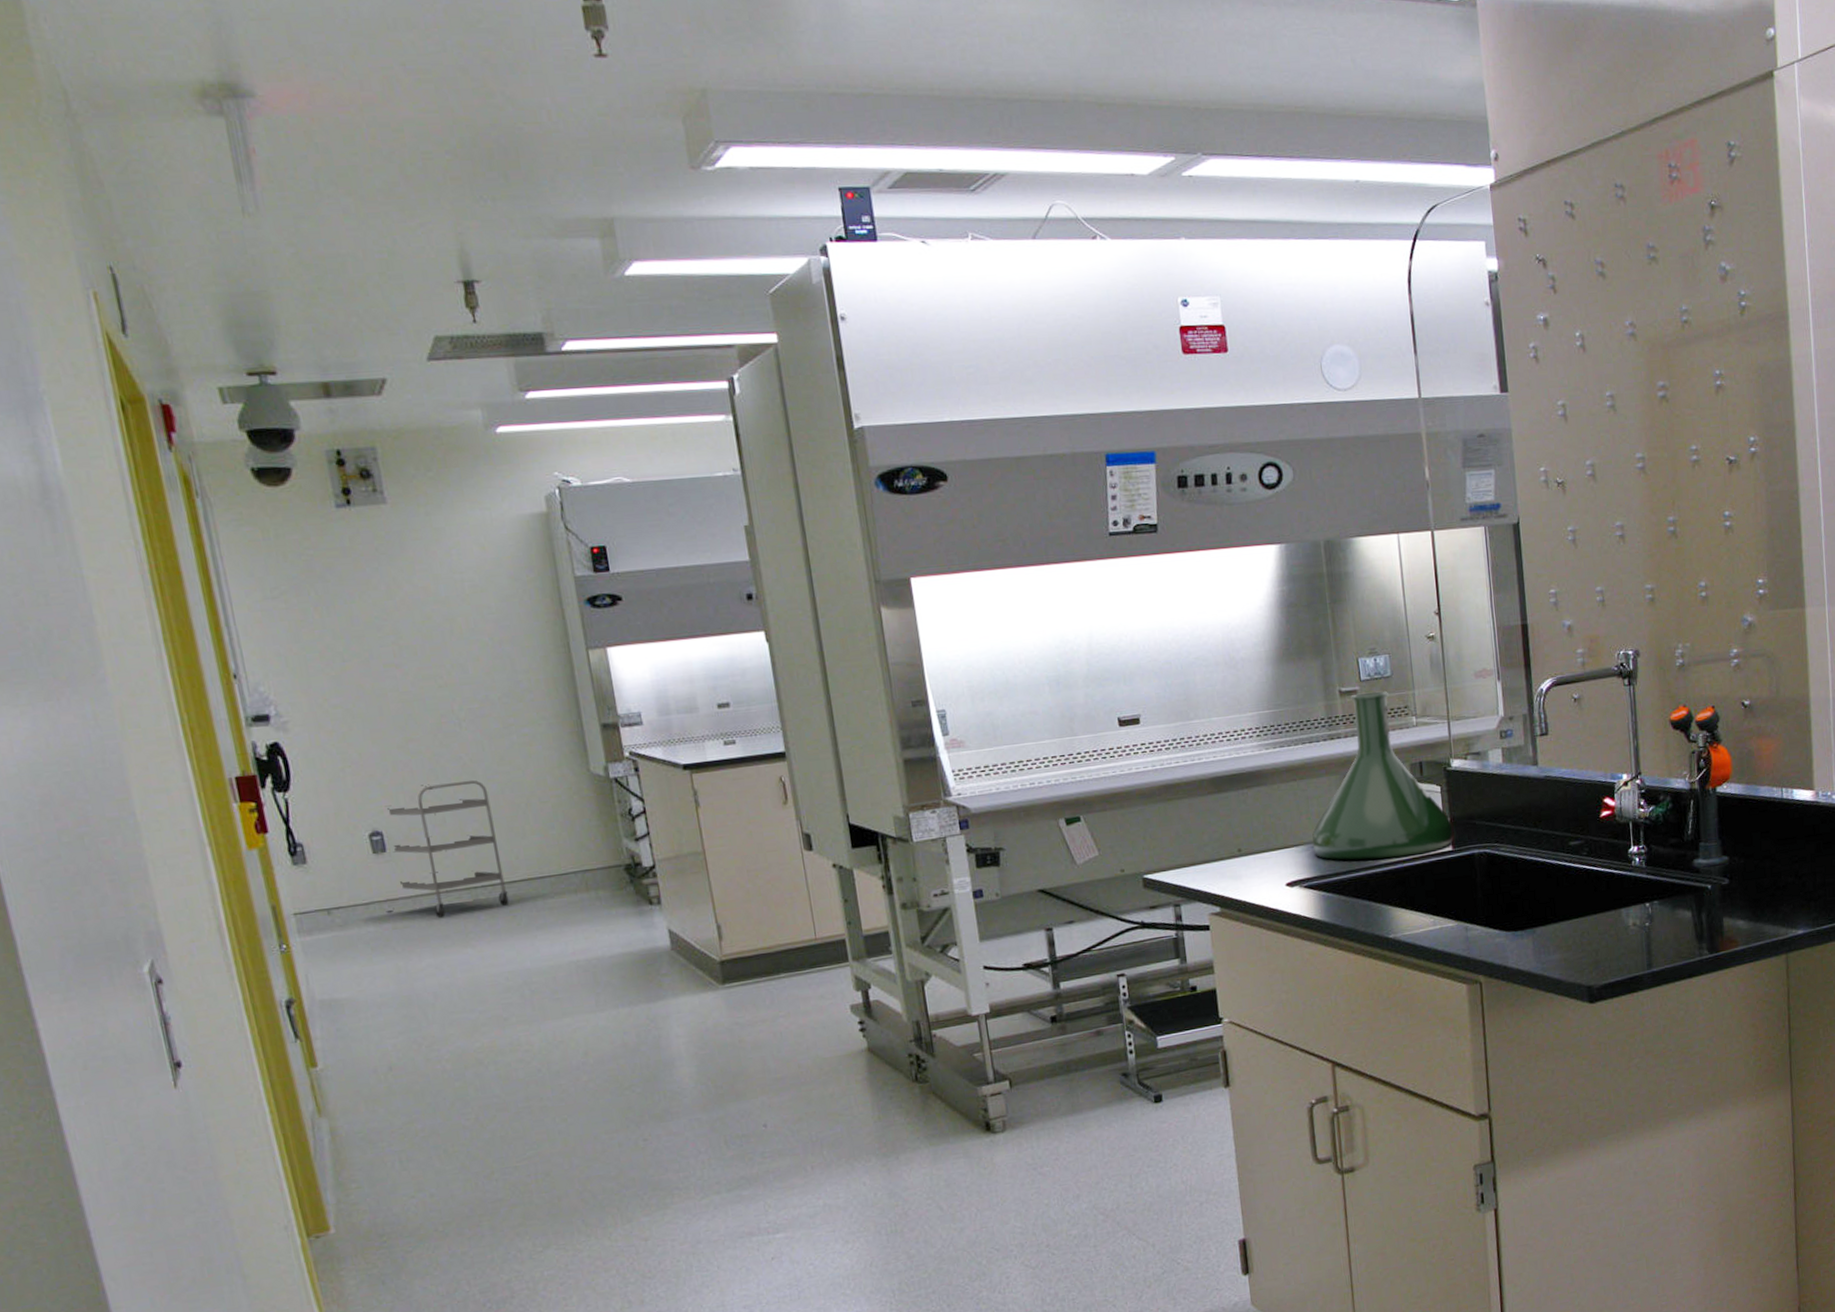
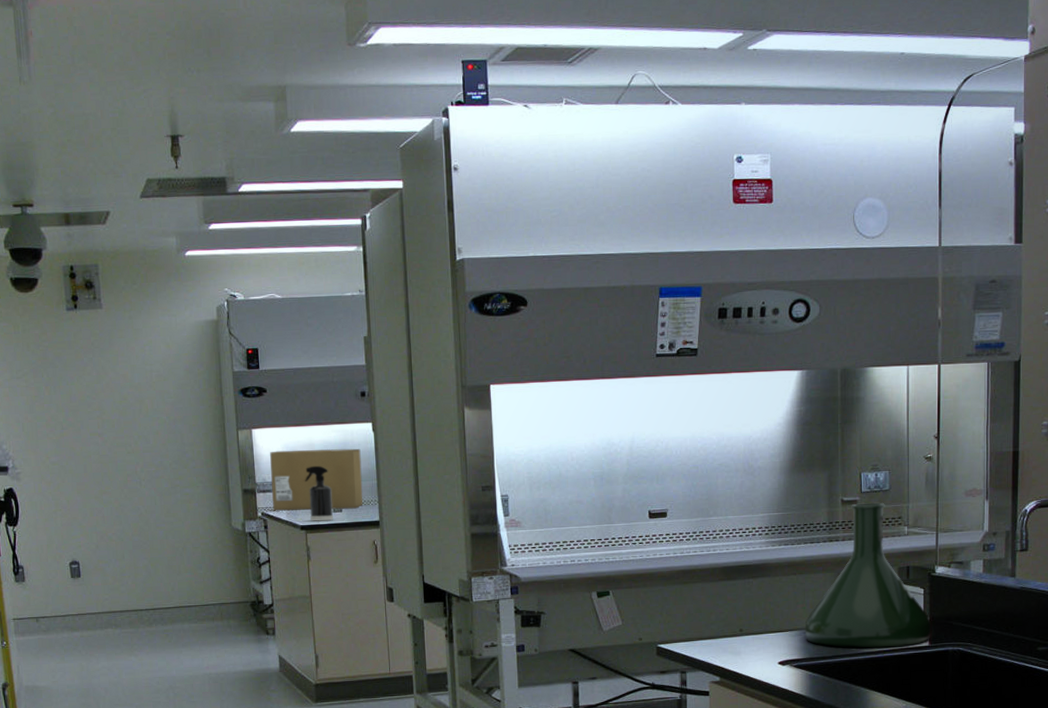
utility cart: present [384,779,510,919] -> none [77,526,165,632]
box: none [633,664,763,749] -> present [270,448,364,511]
spray bottle: none [682,688,726,759] -> present [305,465,334,522]

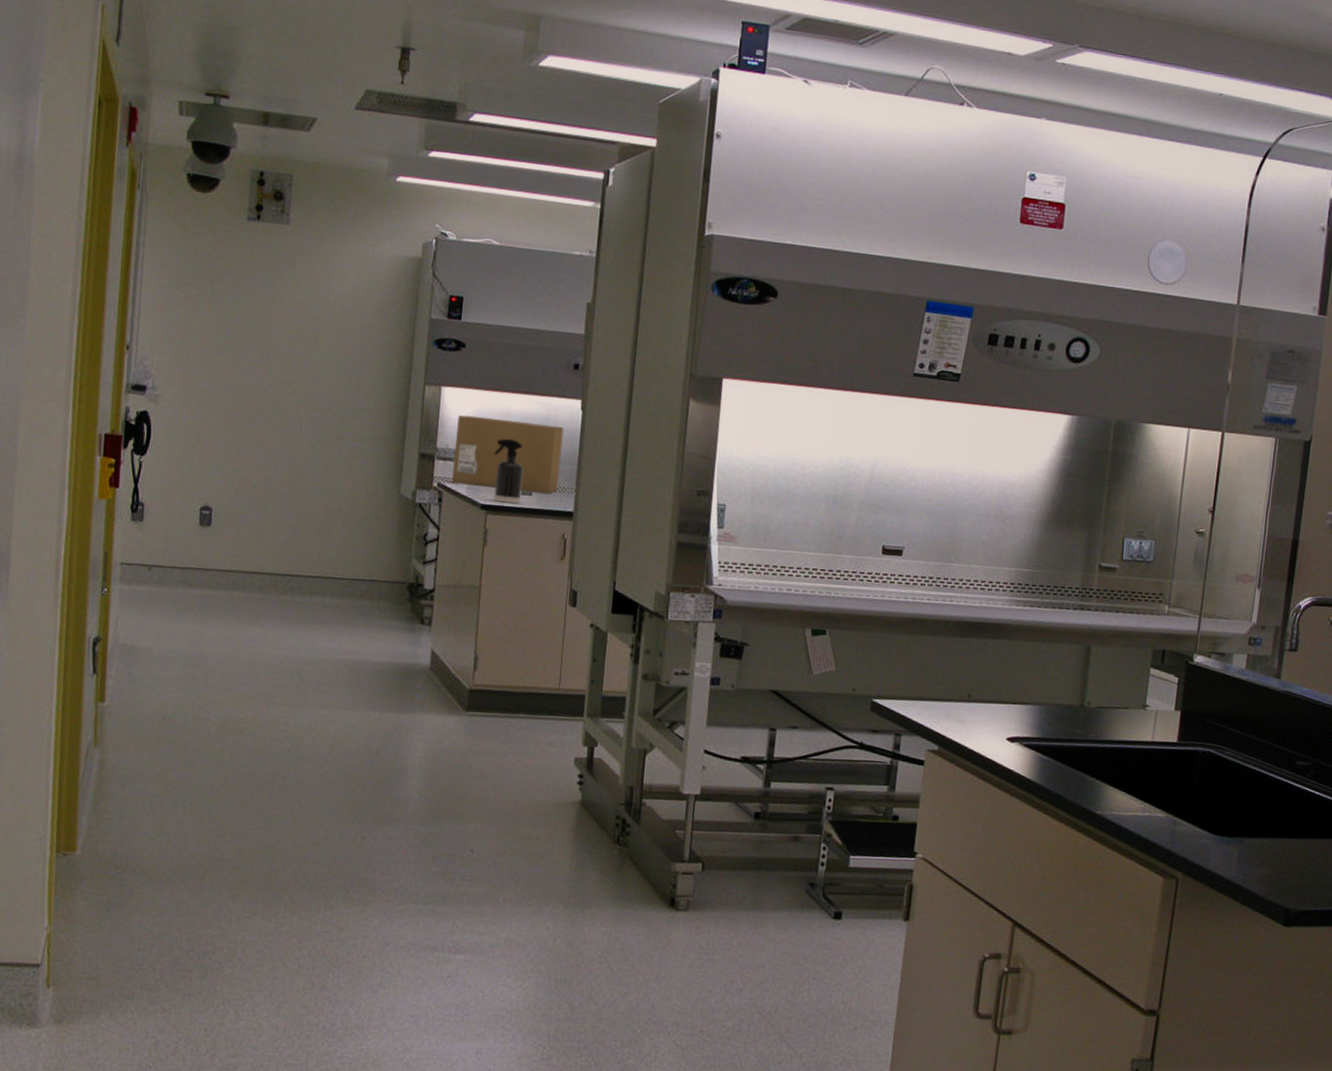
flask: present [805,503,932,649] -> none [1040,572,1183,739]

